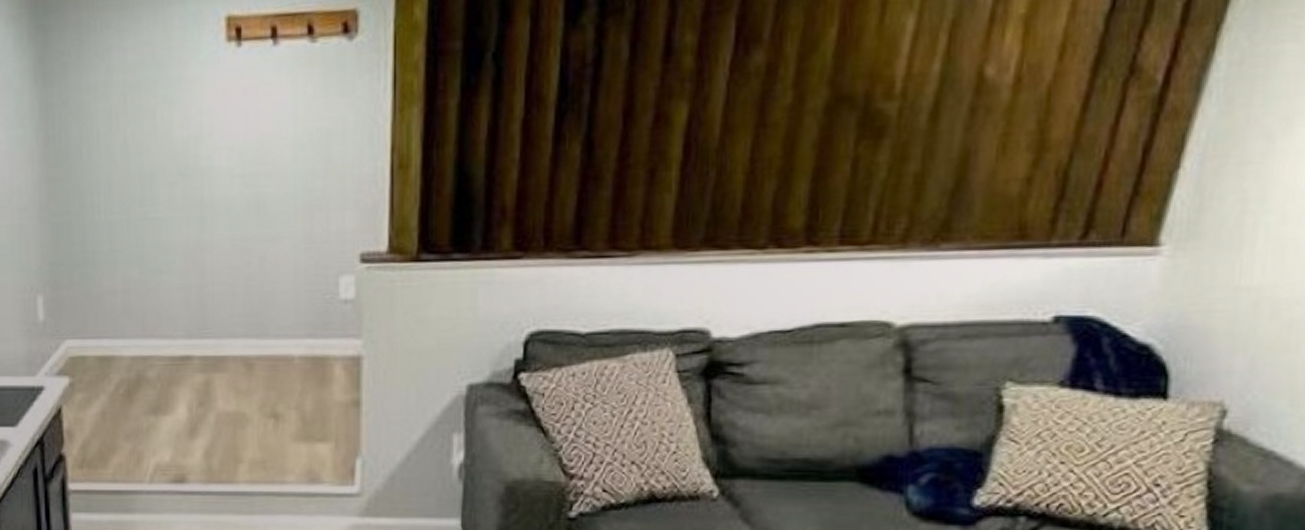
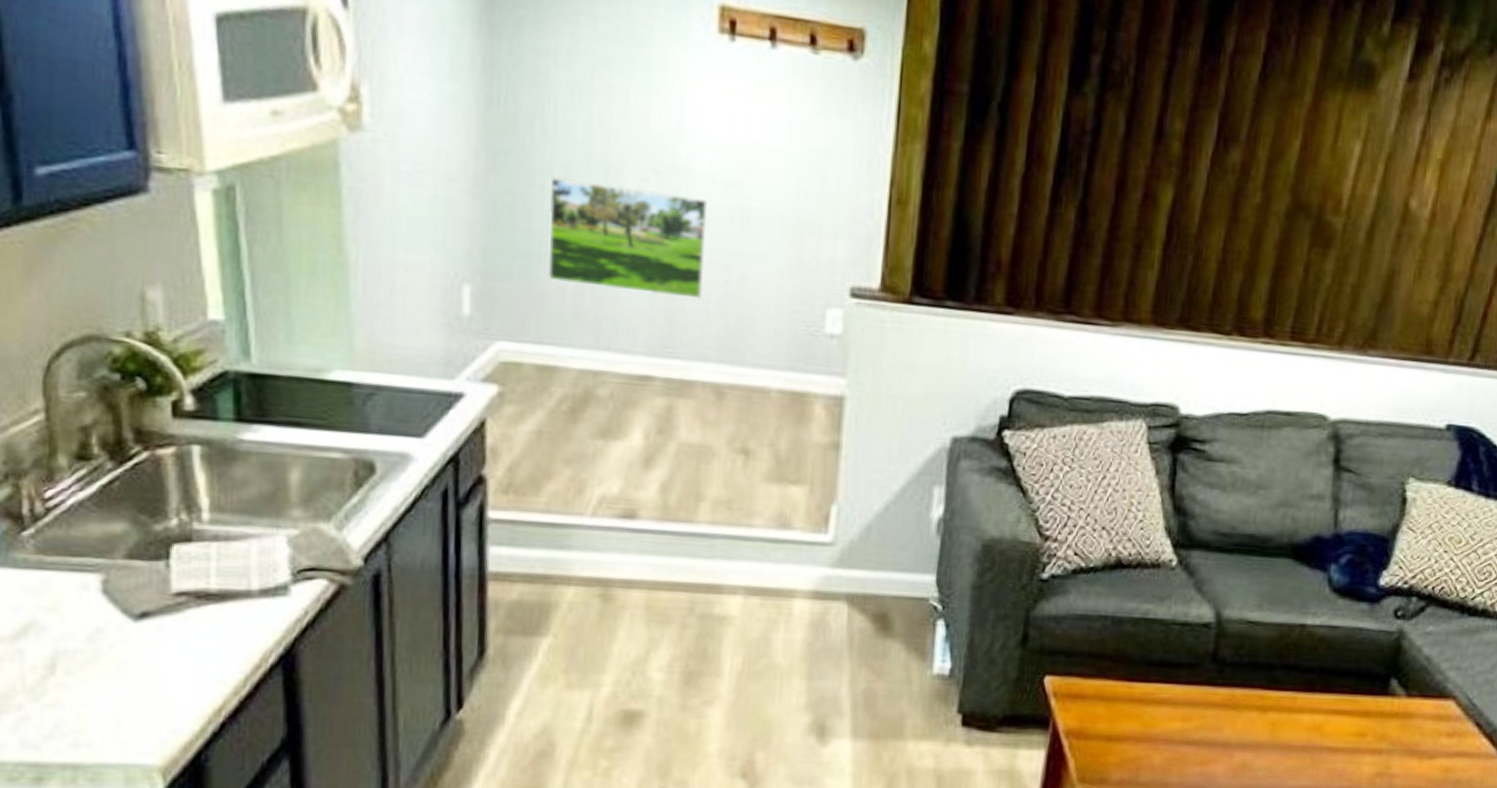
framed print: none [98,192,228,284] -> present [547,176,707,299]

